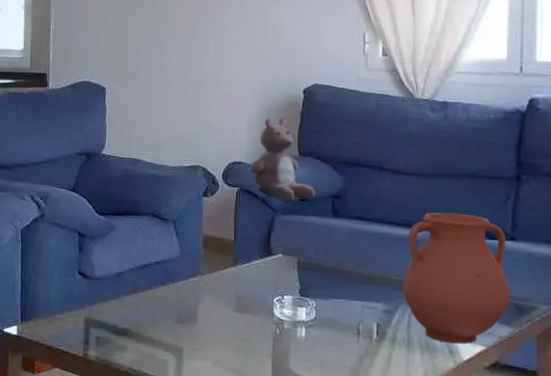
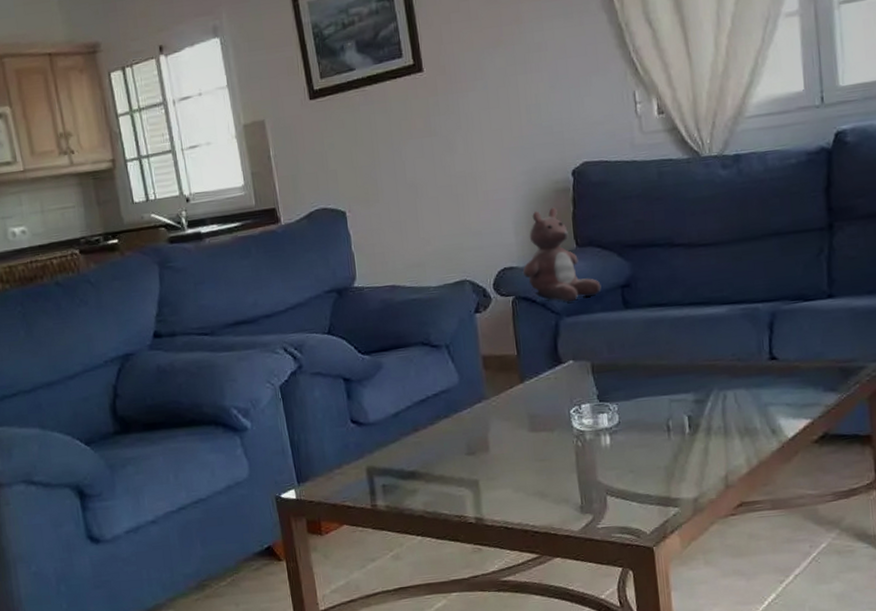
vase: present [402,212,511,344] -> none [711,277,834,423]

